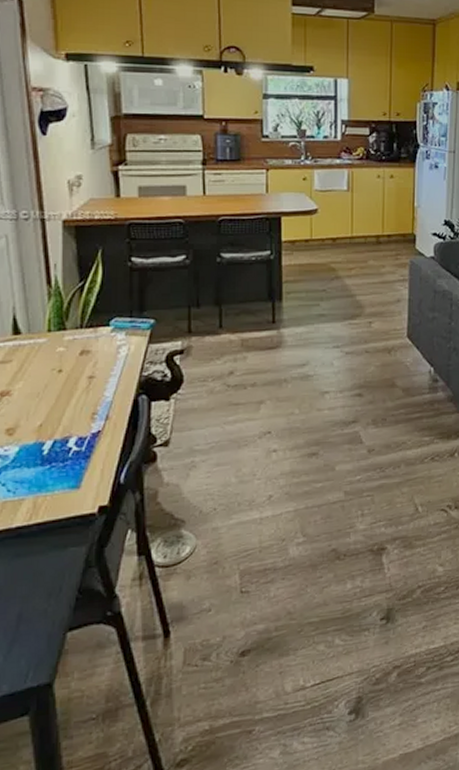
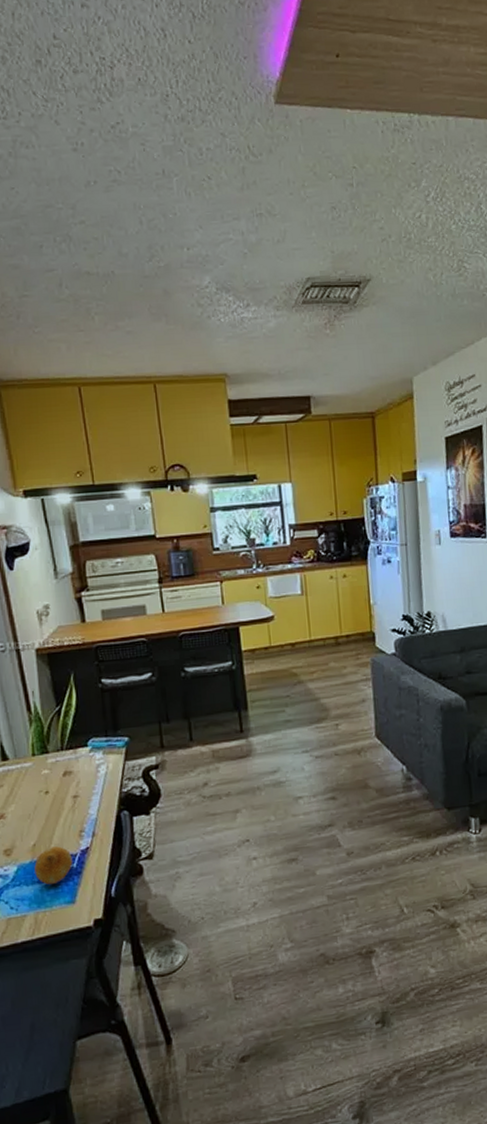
fruit: none [38,428,82,468] -> present [34,846,73,885]

